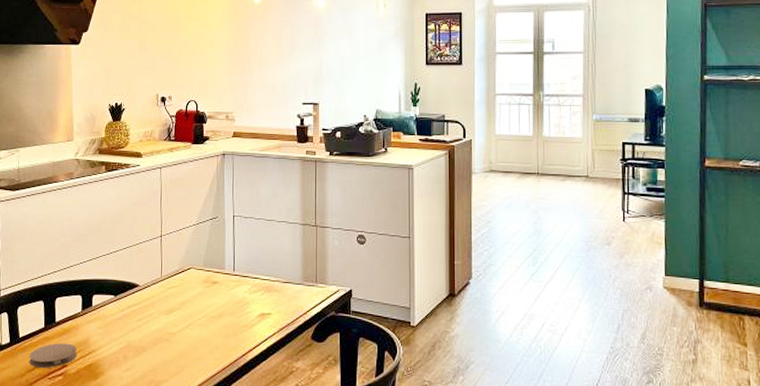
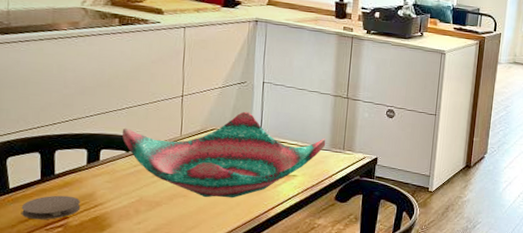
decorative bowl: none [110,248,298,341] -> present [122,111,326,198]

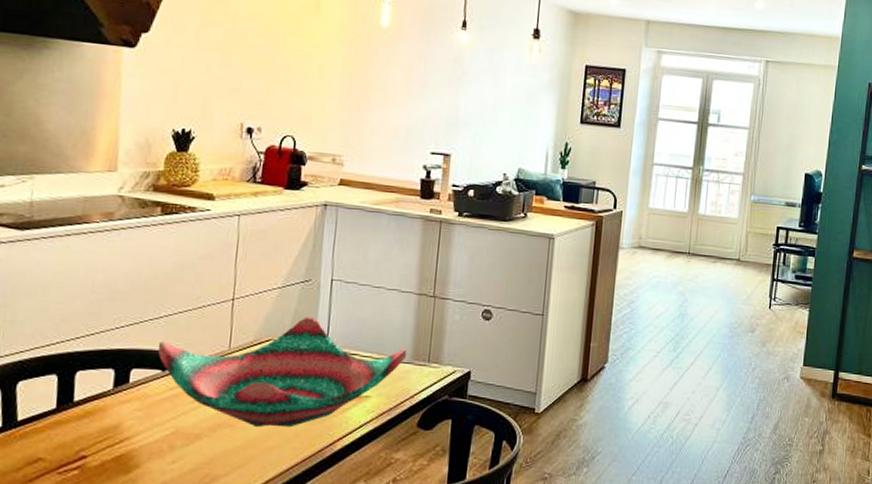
coaster: present [21,195,81,220] -> none [30,428,103,461]

